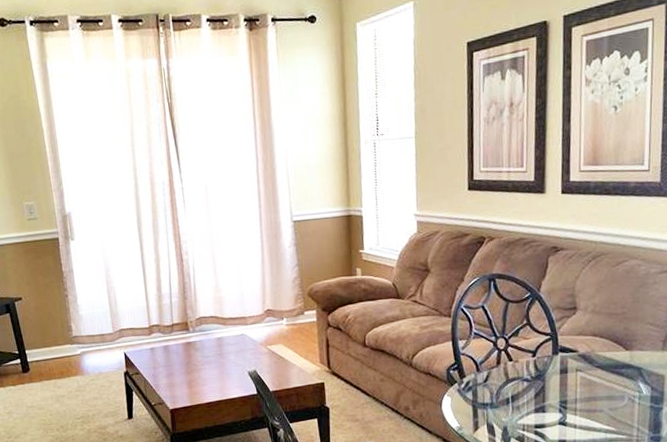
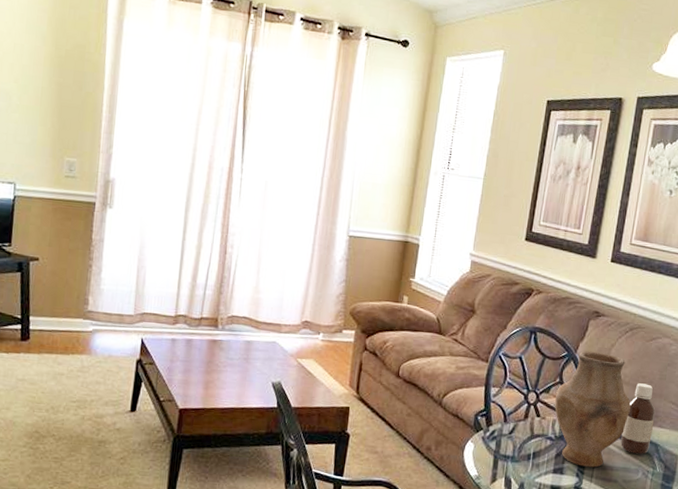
vase: none [525,286,606,402] -> present [555,351,631,468]
bottle: none [600,309,634,381] -> present [620,383,656,454]

